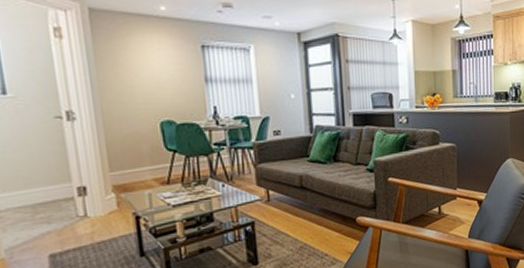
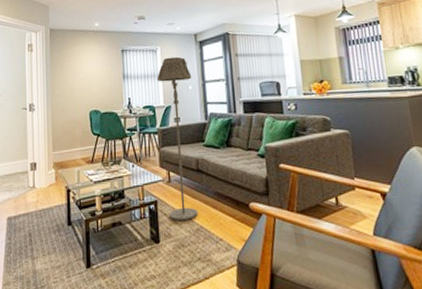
floor lamp: none [251,58,302,240] -> present [157,56,198,220]

